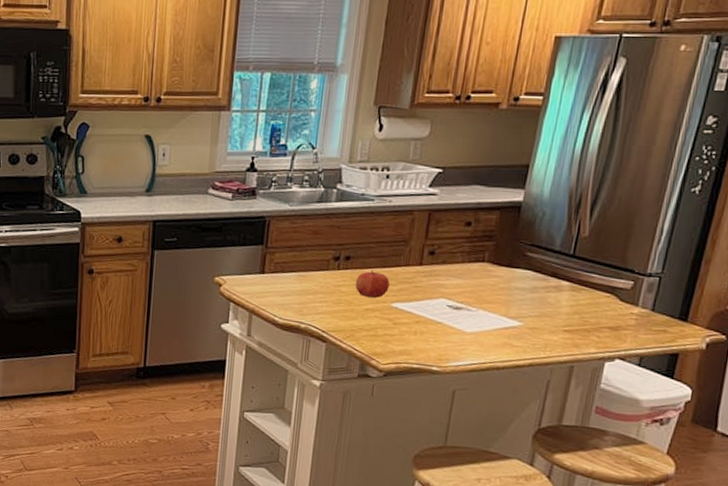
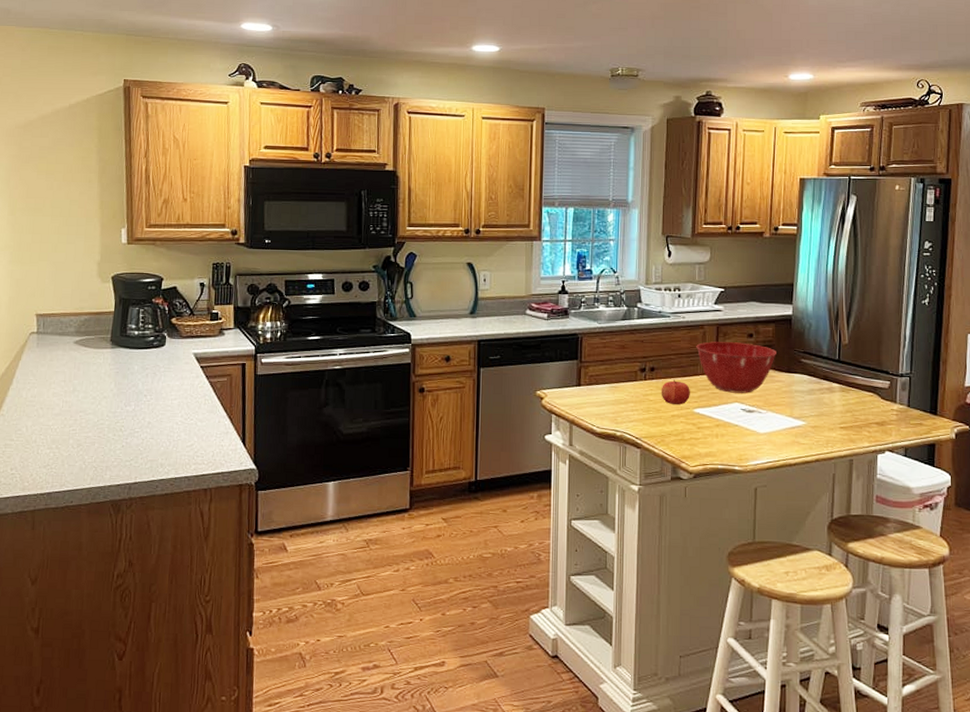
mixing bowl: none [401,229,498,289] -> present [696,341,776,394]

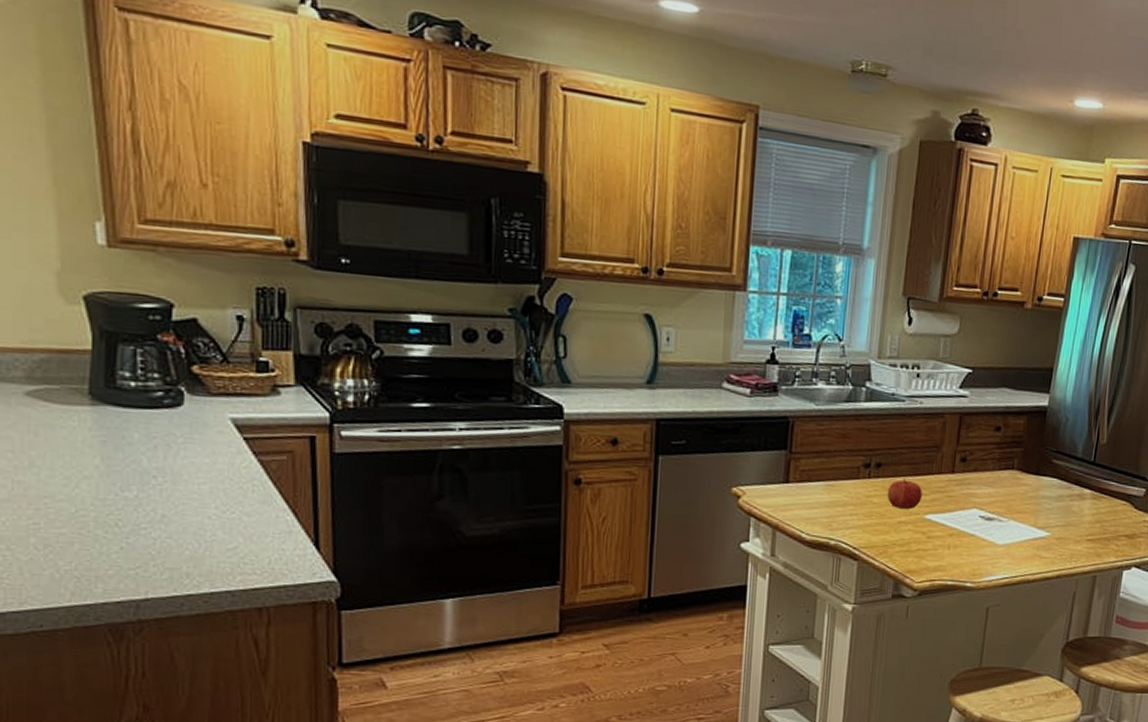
mixing bowl: present [696,341,776,394] -> none [933,434,1026,498]

